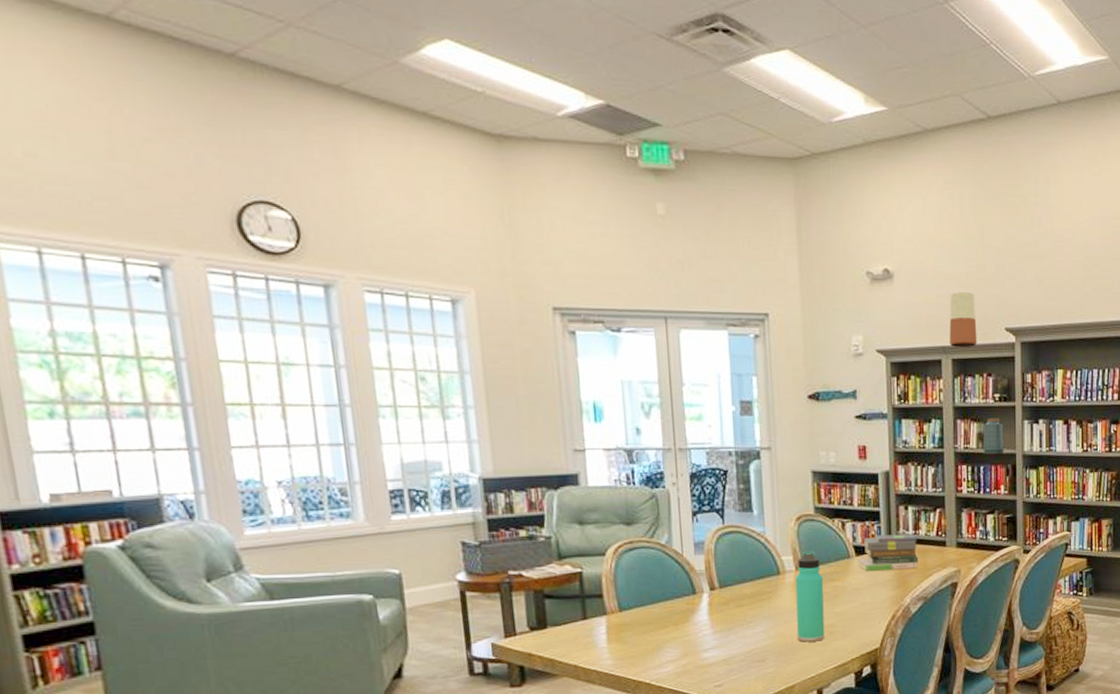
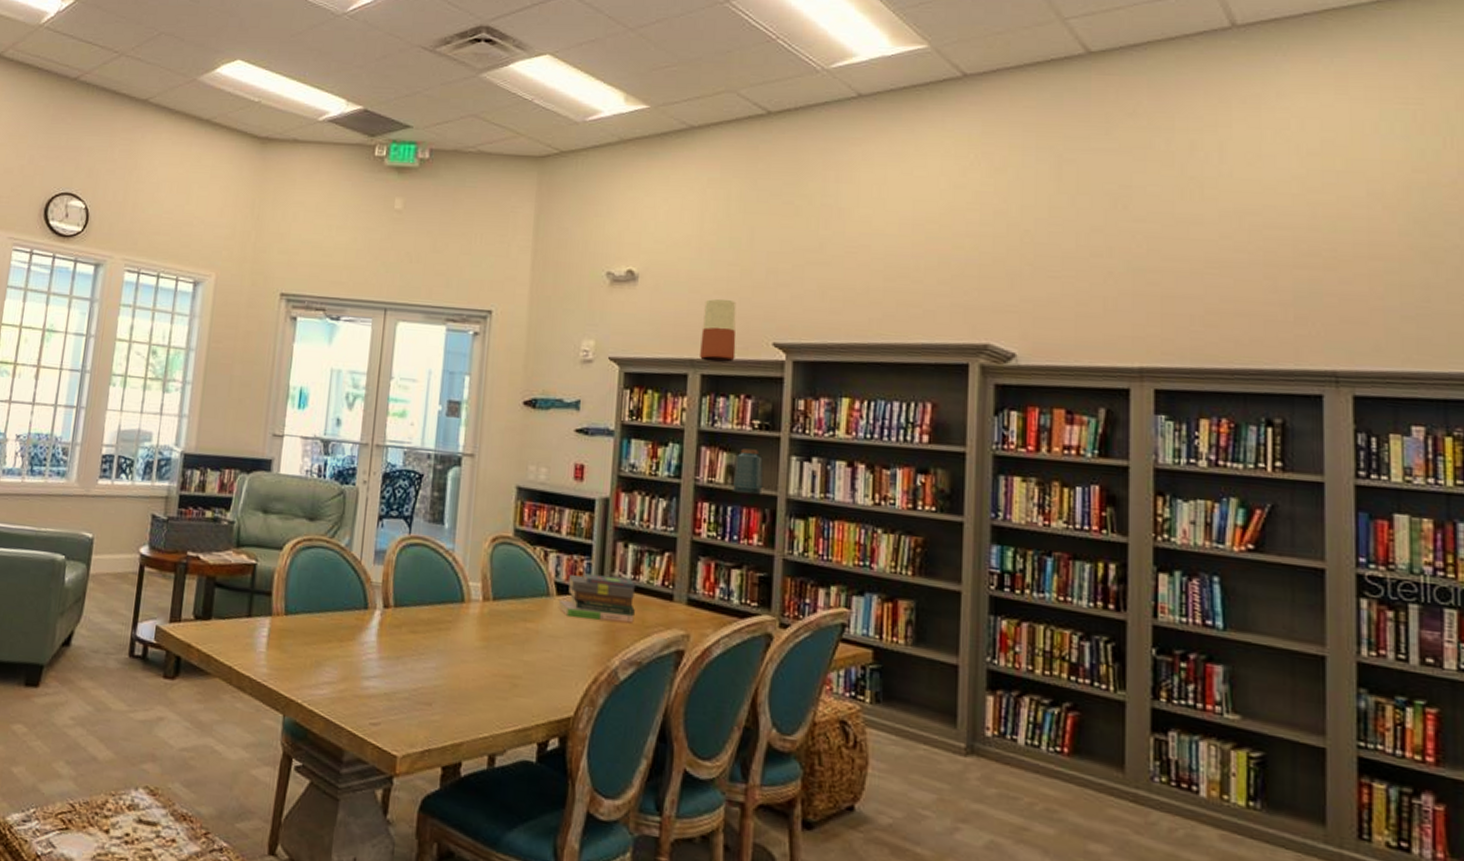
thermos bottle: present [795,551,825,642] -> none [473,579,515,694]

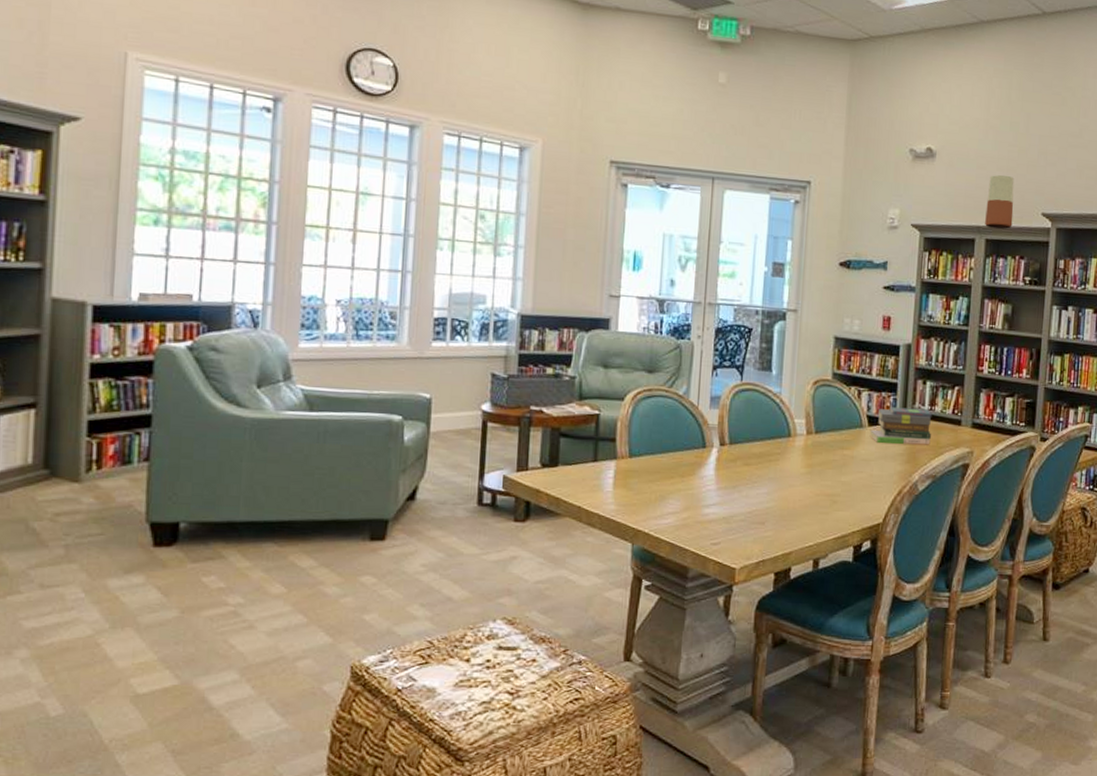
vase: present [731,448,764,497] -> none [1007,300,1032,339]

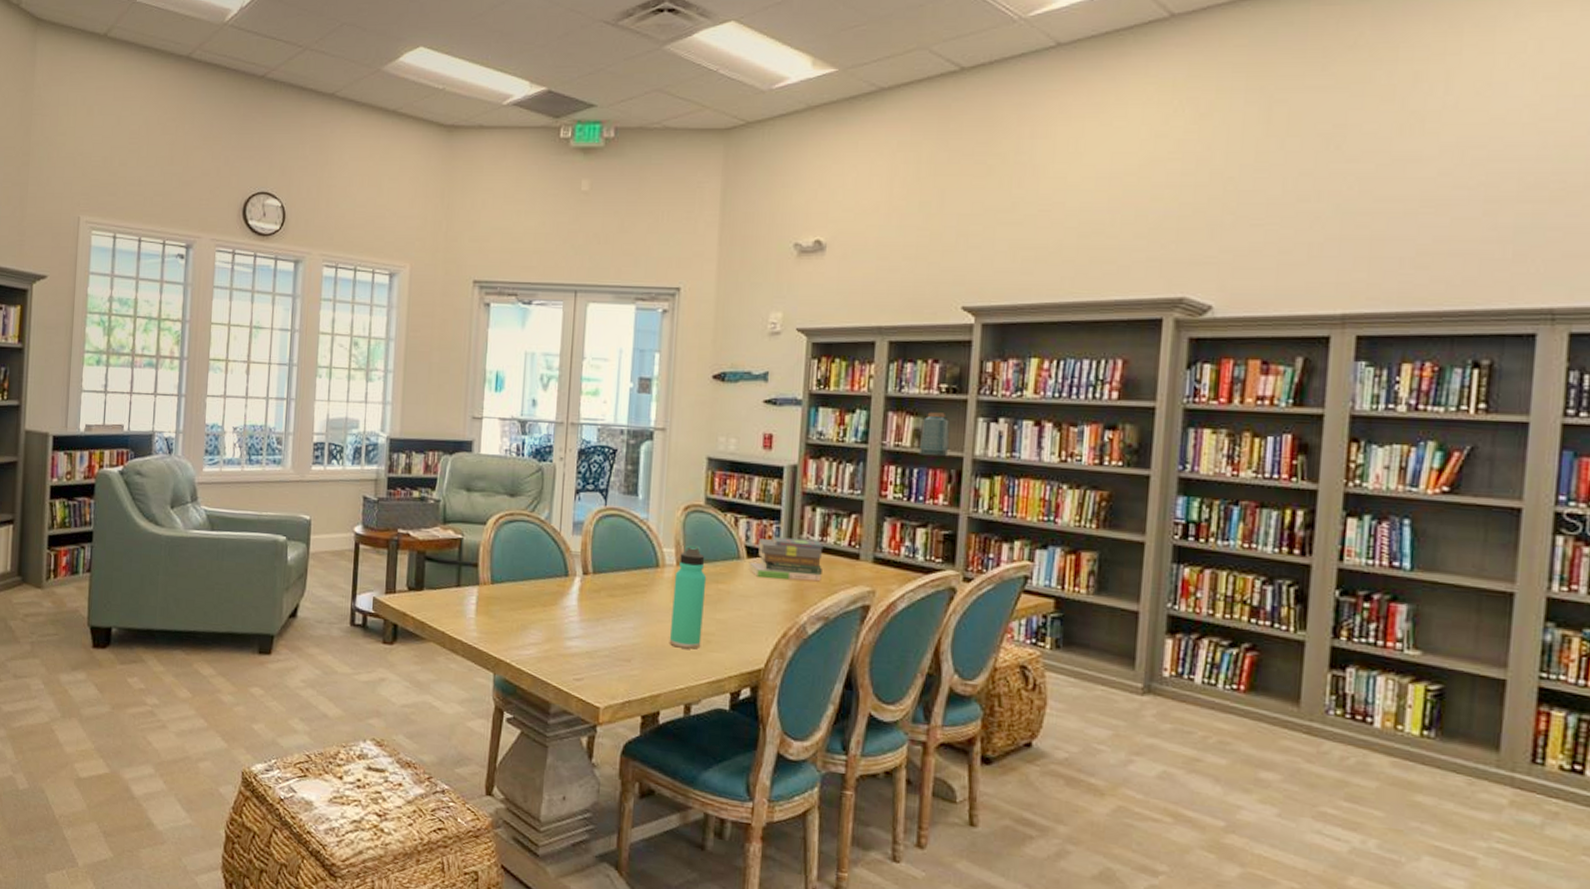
thermos bottle: none [799,416,834,510] -> present [669,545,707,649]
vase: present [985,175,1015,229] -> none [888,264,926,328]
vase: none [1007,300,1032,339] -> present [918,412,950,459]

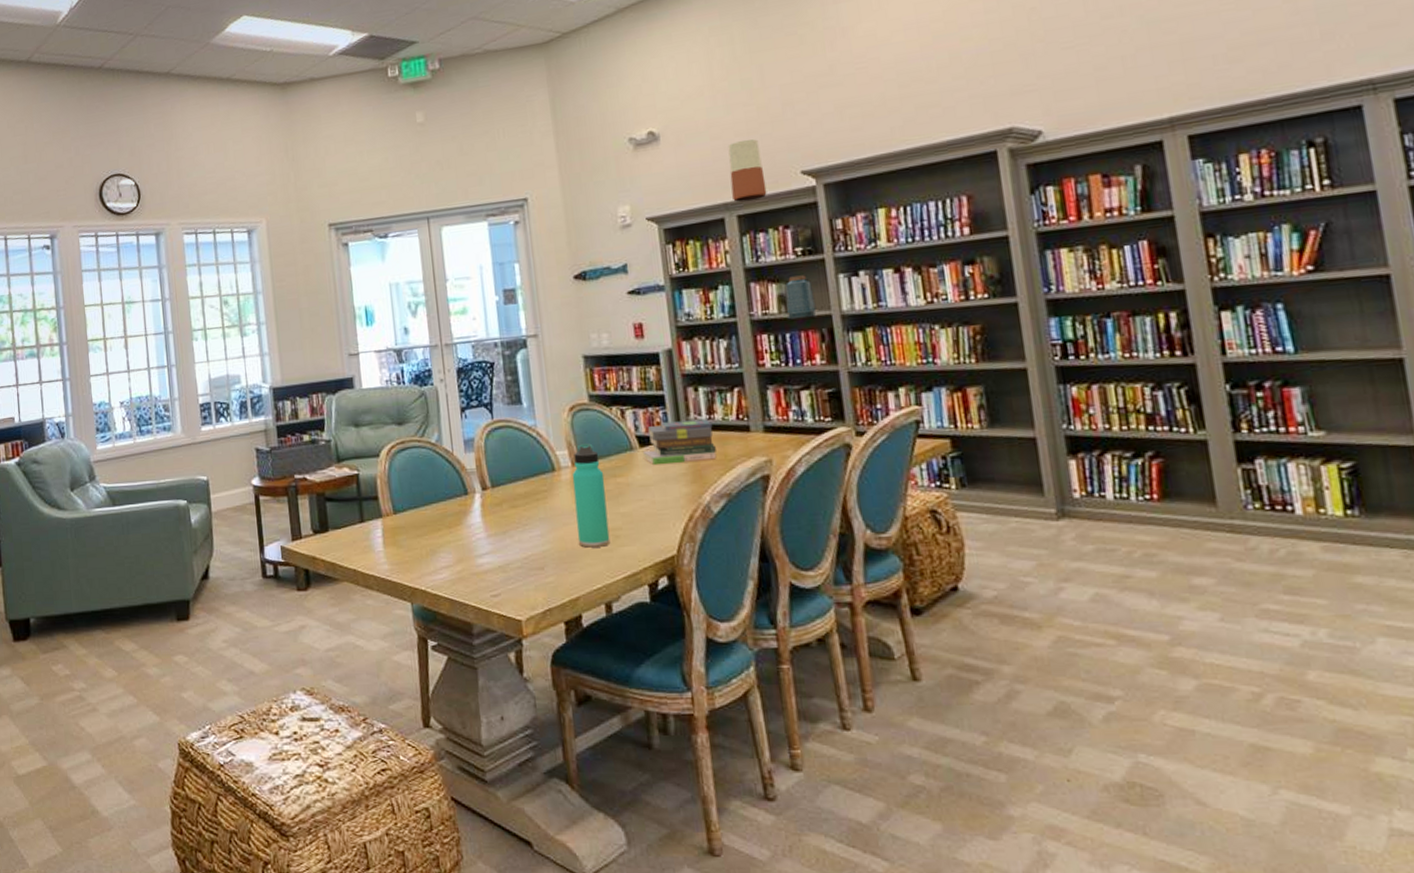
vase: none [888,264,926,328] -> present [728,139,767,202]

